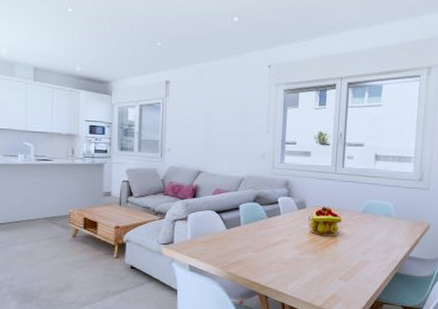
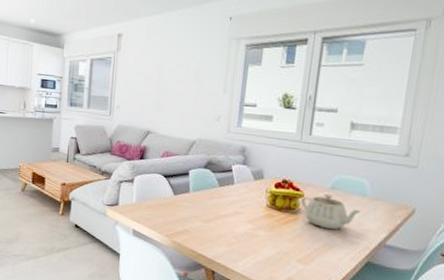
teapot: none [338,217,388,248] -> present [300,193,361,230]

